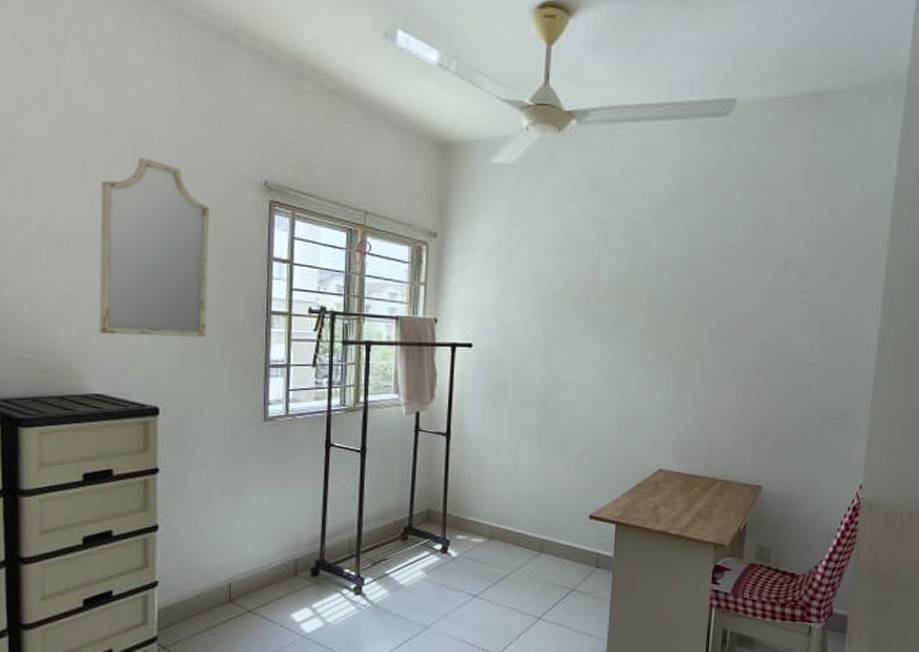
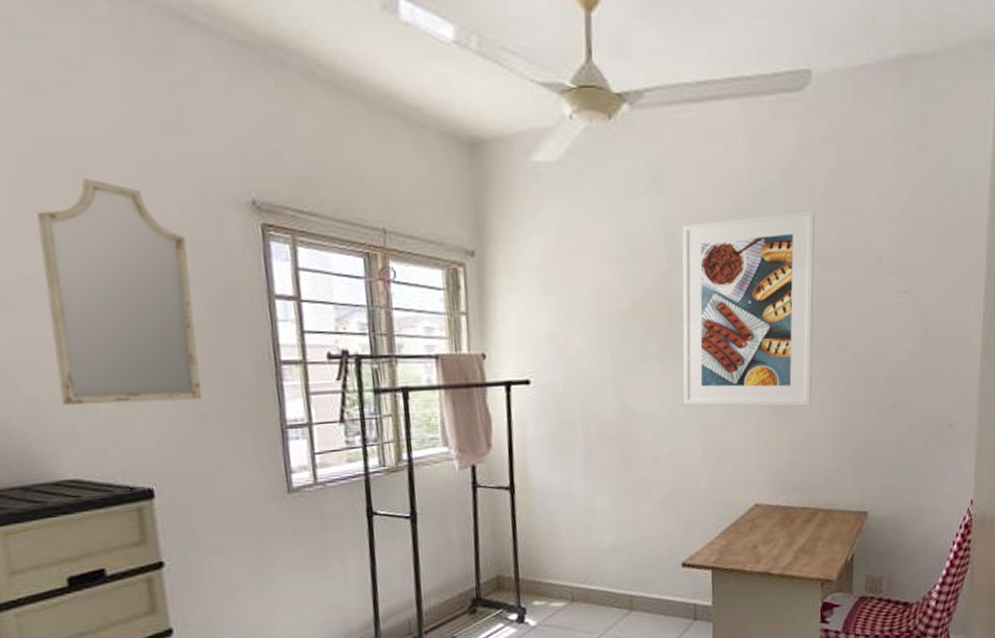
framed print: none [602,216,731,387] -> present [682,209,815,407]

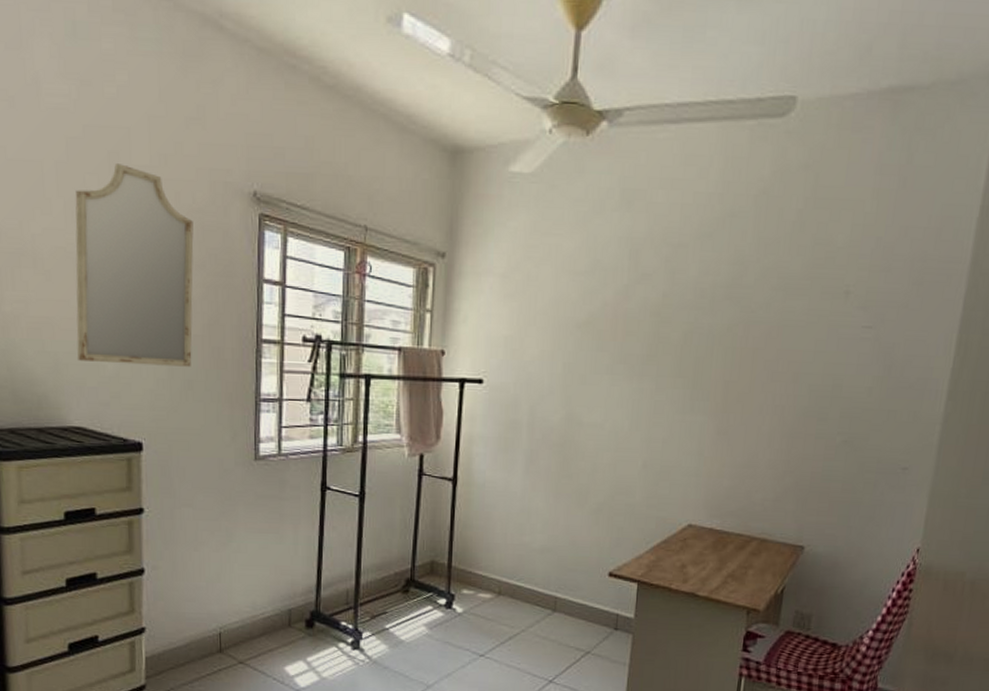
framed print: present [682,209,815,407] -> none [628,236,784,434]

